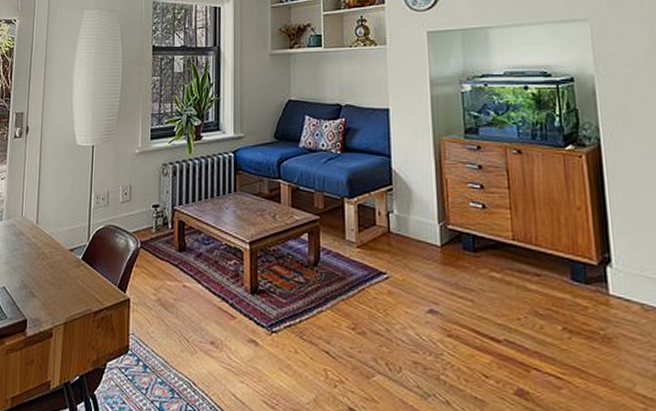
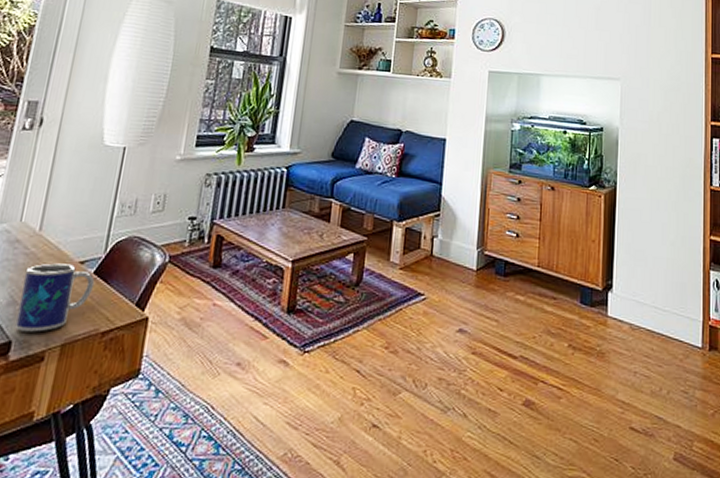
mug: none [28,251,84,312] -> present [15,263,95,332]

